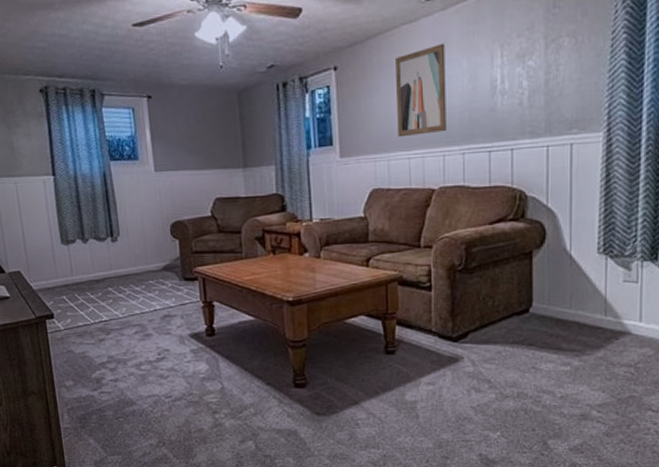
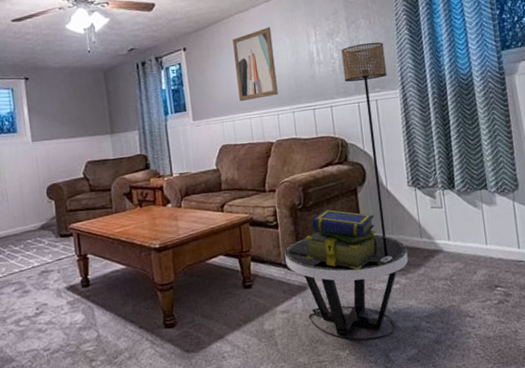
side table: none [437,304,586,424] -> present [285,234,408,341]
stack of books: none [461,273,551,346] -> present [305,209,378,270]
floor lamp: none [533,68,591,312] -> present [341,42,387,238]

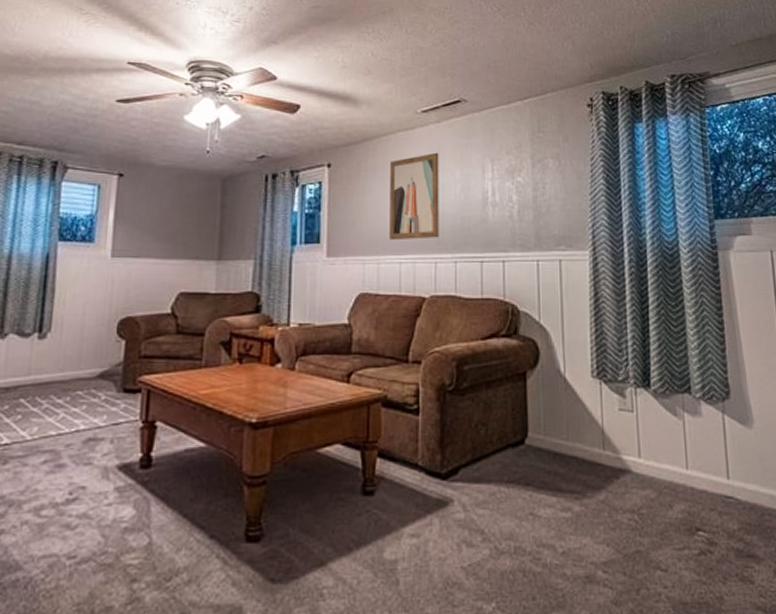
side table: present [285,234,408,341] -> none [424,433,585,590]
stack of books: present [305,209,378,270] -> none [451,395,547,485]
floor lamp: present [341,42,387,238] -> none [522,188,576,444]

